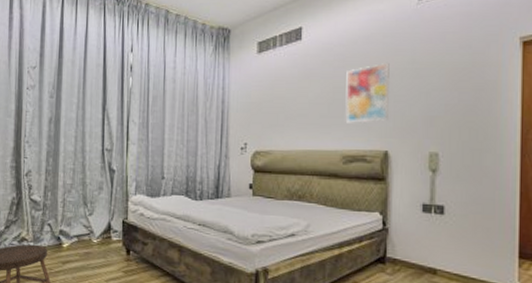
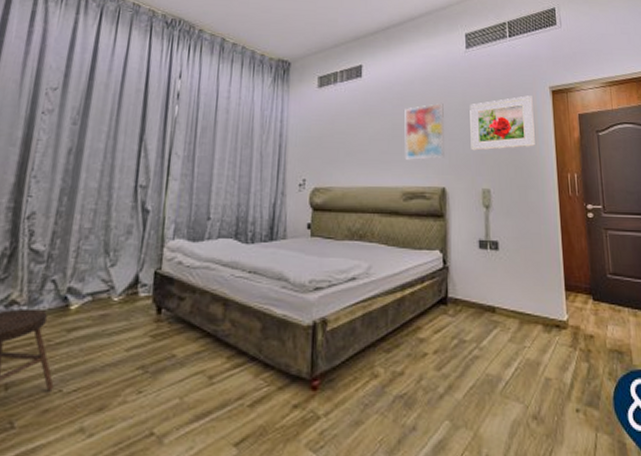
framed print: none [418,49,497,112] -> present [470,95,535,151]

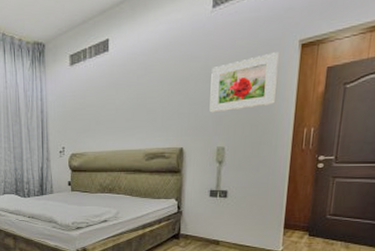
wall art: present [404,102,445,160] -> none [147,68,187,125]

